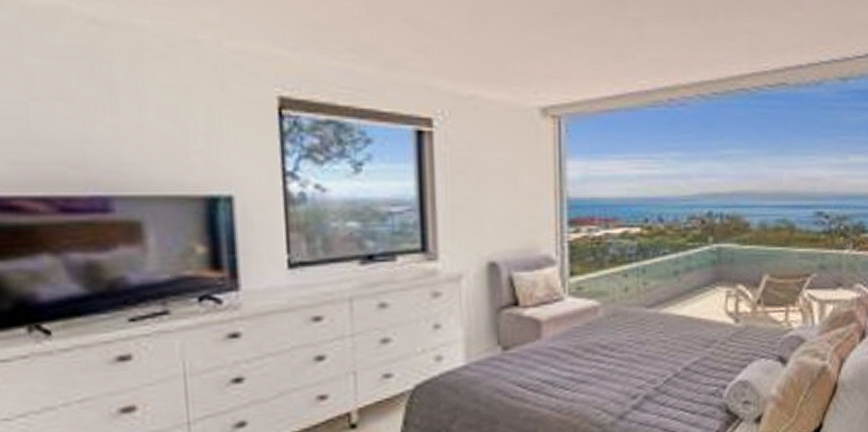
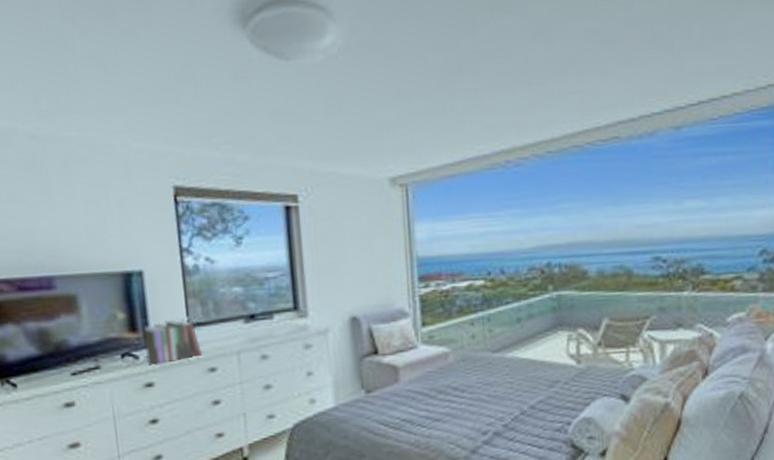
books: none [230,256,305,313] -> present [143,319,202,366]

